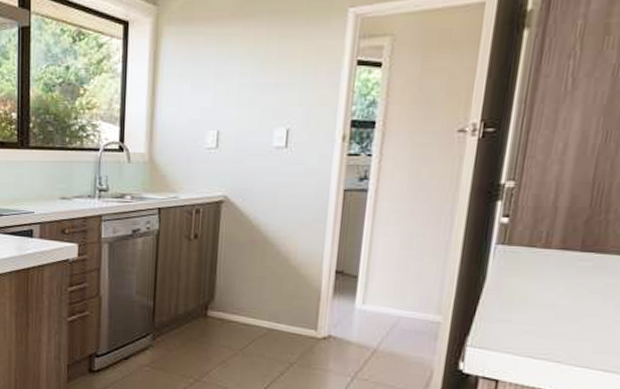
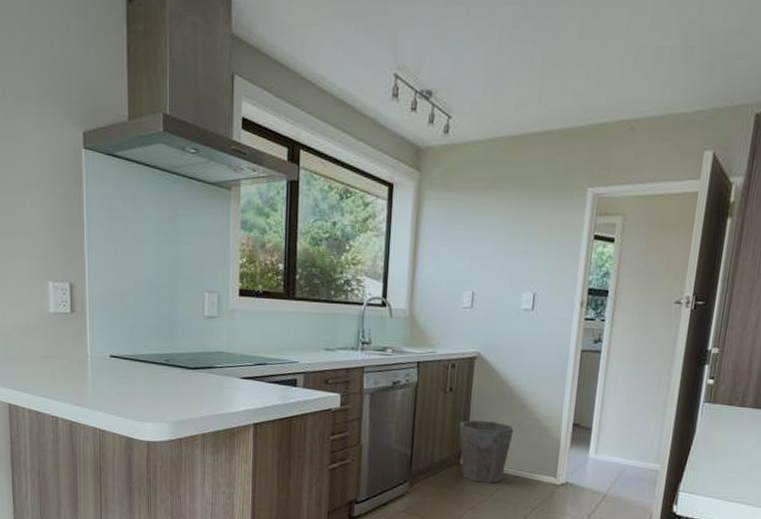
waste bin: none [206,269,267,337] -> present [459,420,514,483]

